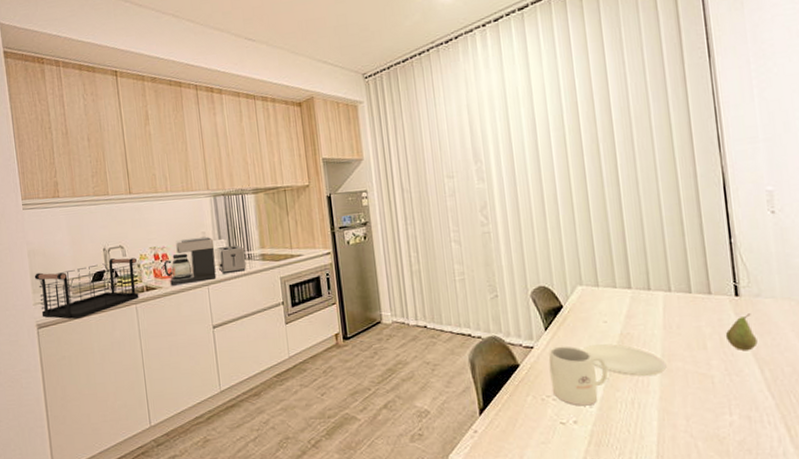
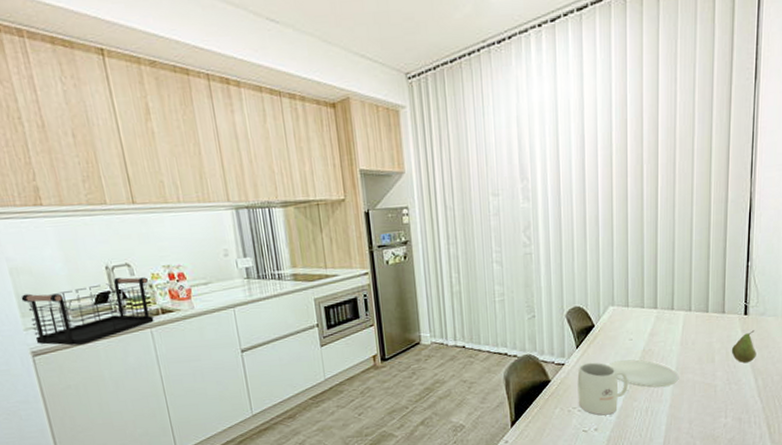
coffee maker: present [163,236,217,287] -> none [180,254,243,309]
toaster: present [216,244,247,274] -> none [241,263,277,296]

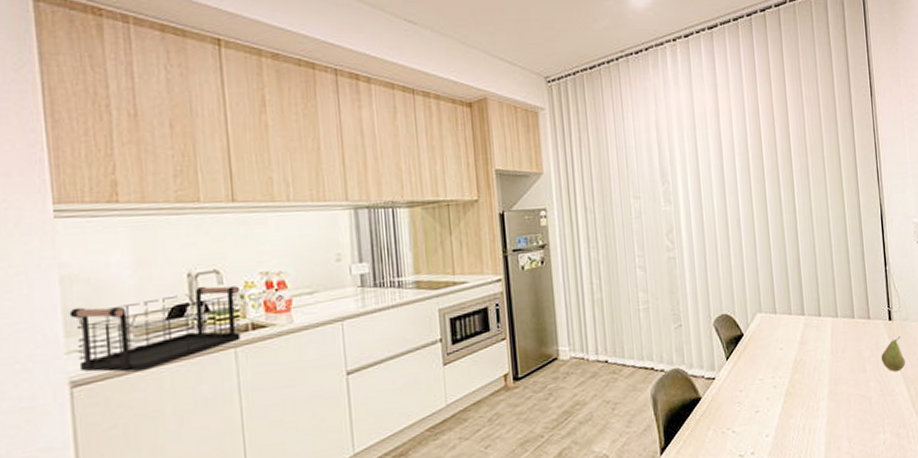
mug: present [577,362,629,416] -> none [729,375,784,437]
plate: present [608,359,679,388] -> none [760,371,833,402]

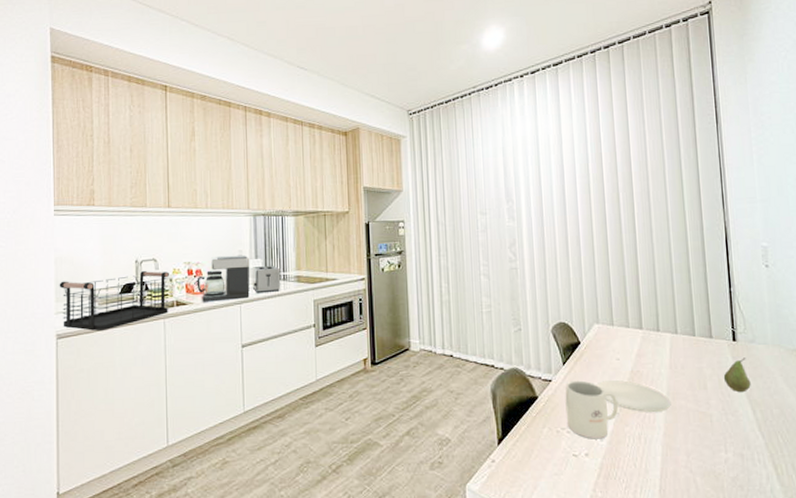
coffee maker: none [279,258,354,324] -> present [197,254,250,303]
toaster: none [355,269,396,307] -> present [252,265,281,294]
mug: none [729,375,784,437] -> present [565,380,619,439]
plate: none [760,371,833,402] -> present [596,380,671,412]

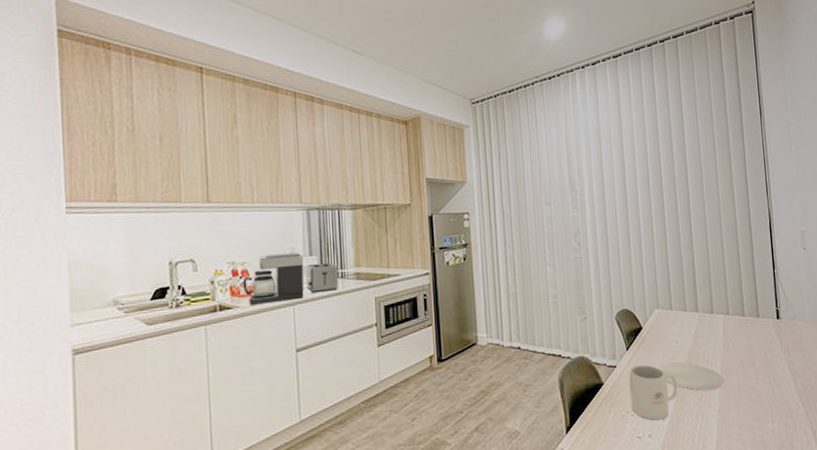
dish rack: present [59,270,169,332] -> none [74,272,210,344]
fruit: present [723,357,751,393] -> none [769,334,793,367]

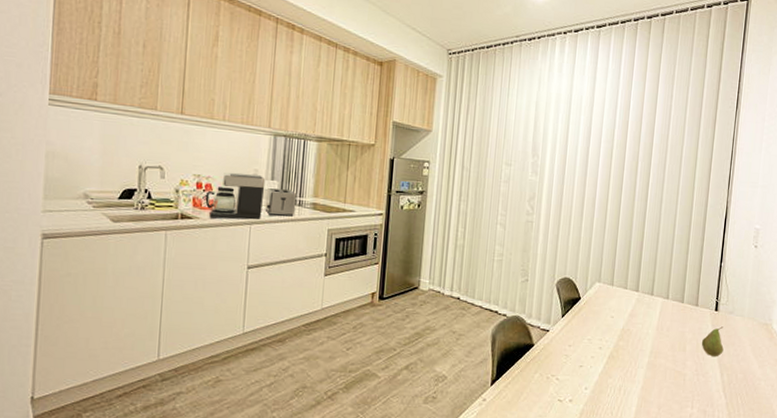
mug: present [629,364,679,421] -> none [557,332,607,388]
plate: present [657,362,725,391] -> none [589,335,653,368]
fruit: none [769,334,793,367] -> present [701,326,724,357]

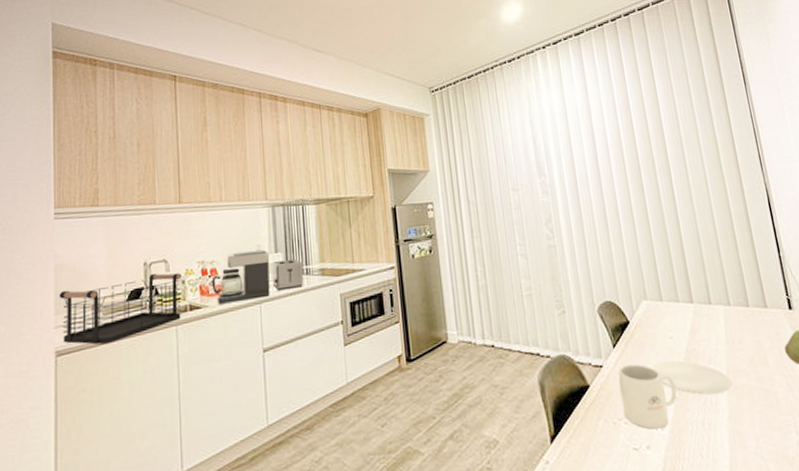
dish rack: none [49,177,176,236] -> present [59,273,181,345]
mug: none [557,332,607,388] -> present [618,364,678,430]
plate: none [589,335,653,368] -> present [650,360,733,395]

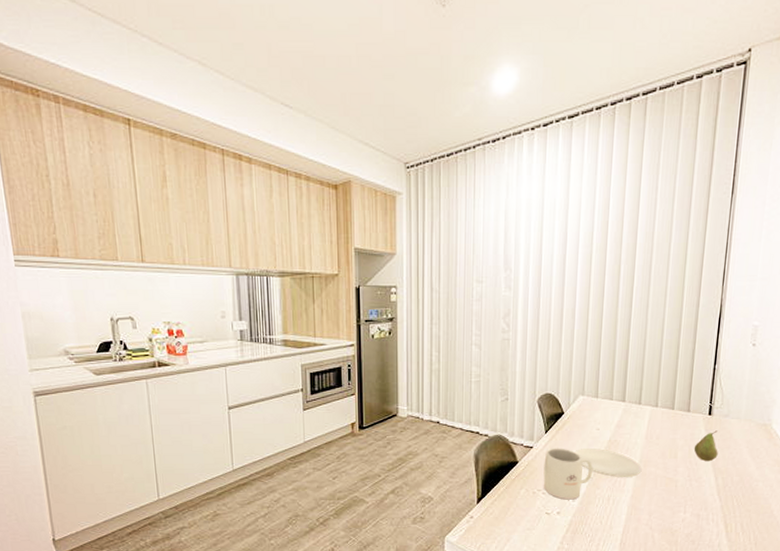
dish rack: present [59,273,181,345] -> none [30,329,150,390]
coffee maker: present [211,249,270,305] -> none [178,316,235,365]
toaster: present [271,258,304,291] -> none [236,328,267,357]

